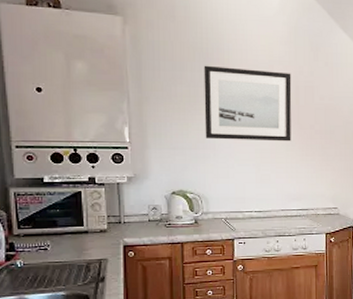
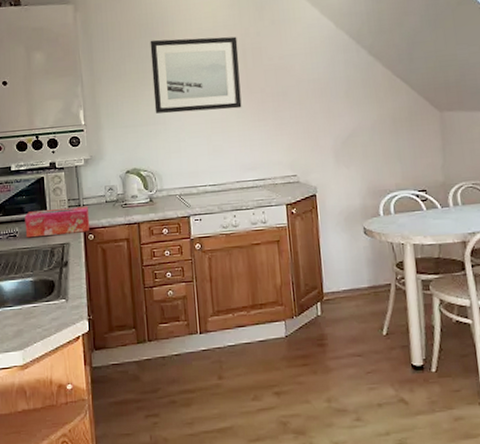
tissue box: none [58,223,131,252] -> present [24,206,90,238]

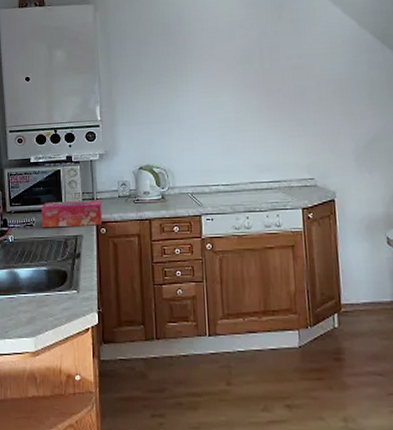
wall art: present [150,36,242,114] -> none [166,35,258,112]

